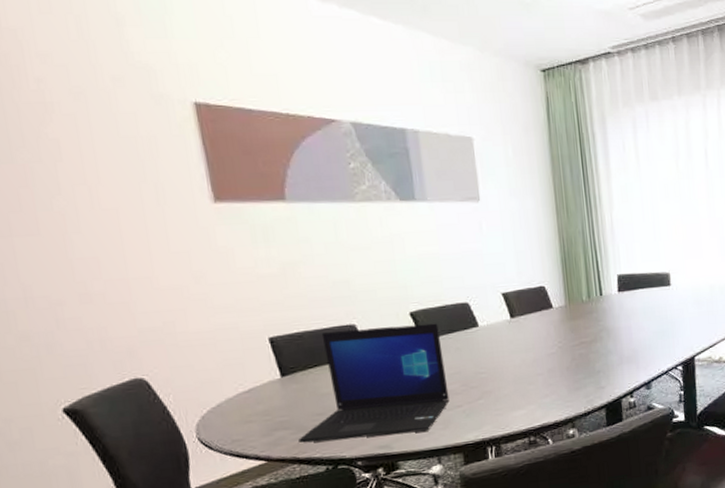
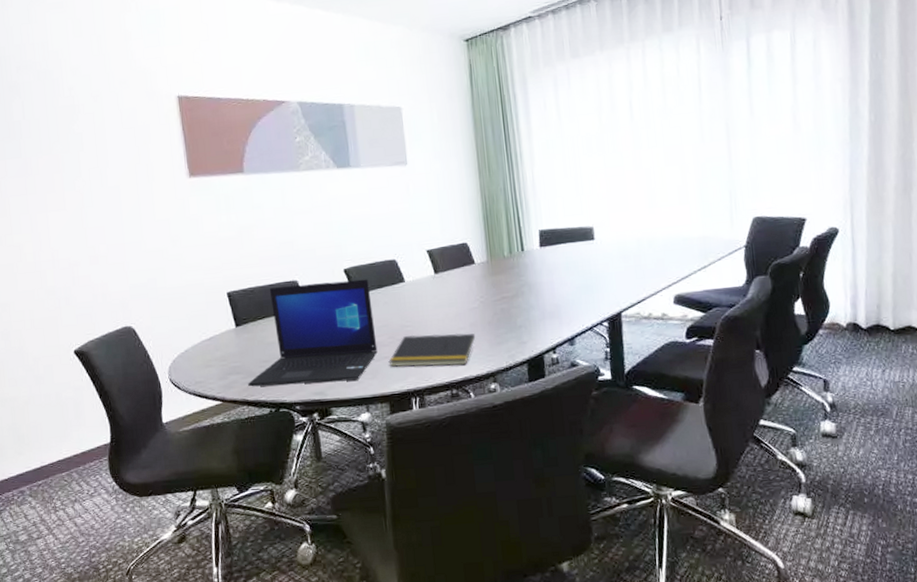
notepad: none [461,379,554,416] -> present [388,333,476,367]

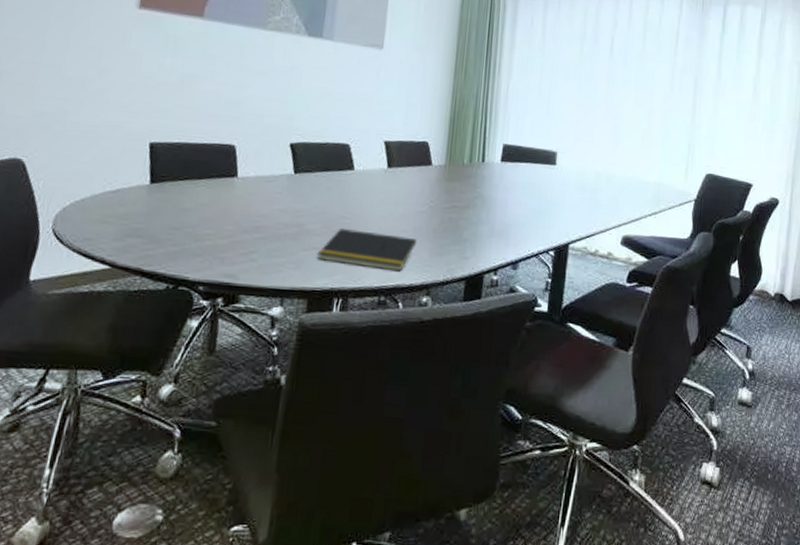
laptop: present [248,279,378,387] -> none [148,148,315,268]

